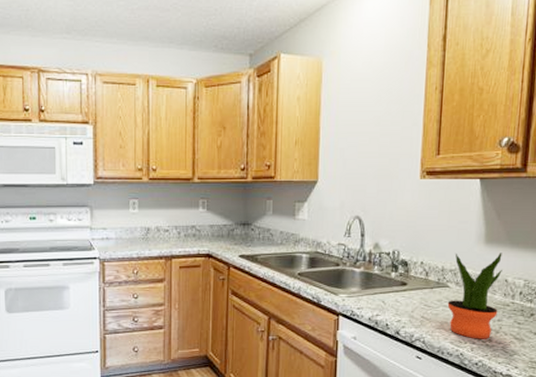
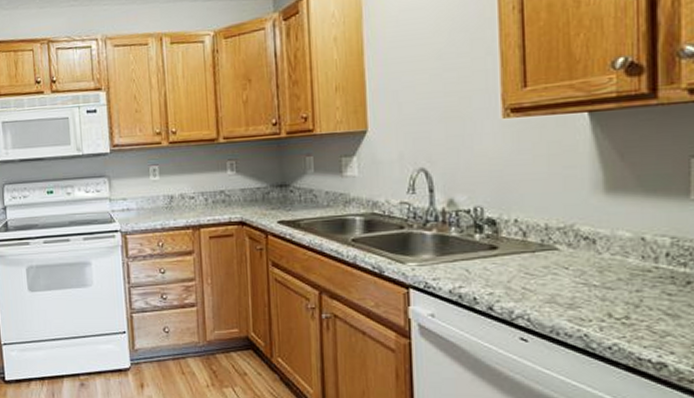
potted plant: present [447,252,502,339] -> none [558,203,635,316]

